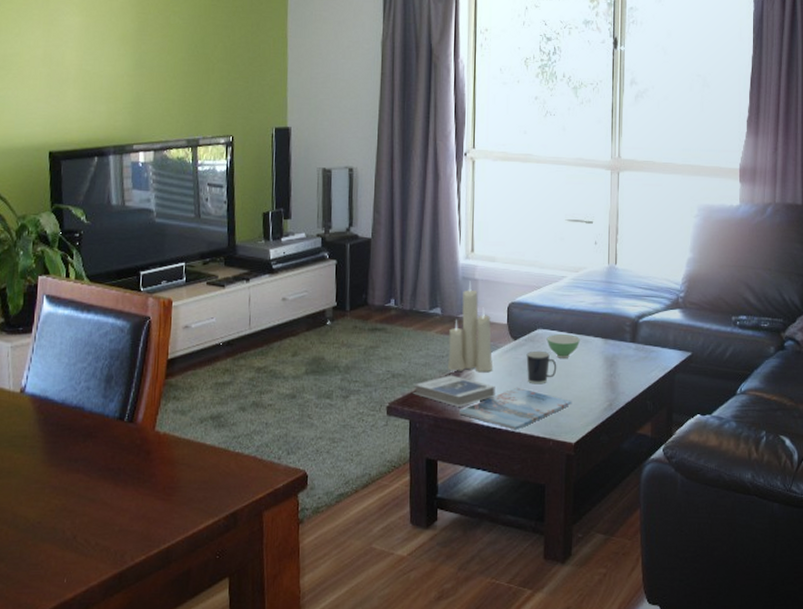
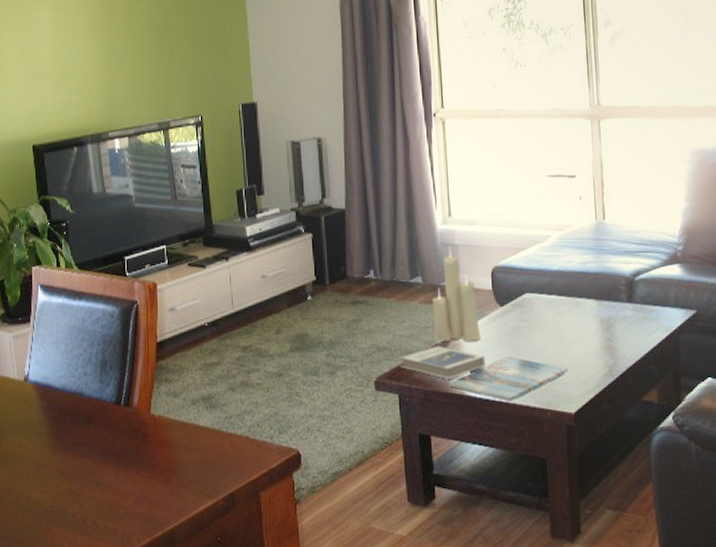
mug: present [526,350,557,384] -> none [515,316,549,352]
bowl: present [546,334,581,358] -> none [535,297,573,323]

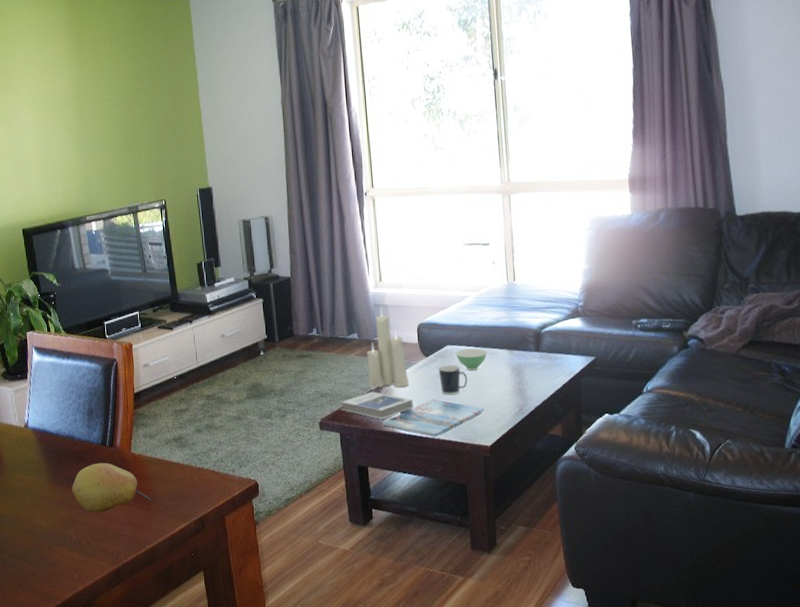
fruit: none [77,425,173,486] -> present [71,462,152,513]
mug: none [515,316,549,352] -> present [438,365,468,395]
bowl: none [535,297,573,323] -> present [455,348,488,371]

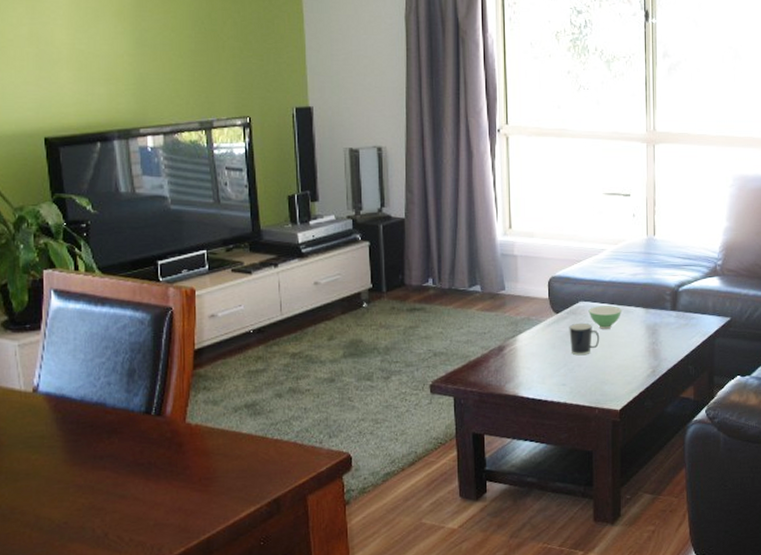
fruit: present [71,462,152,513] -> none [98,435,211,498]
hardback book: present [340,391,414,419] -> none [456,351,539,382]
candle: present [367,307,410,388] -> none [489,257,537,347]
magazine: present [382,398,485,437] -> none [503,359,616,401]

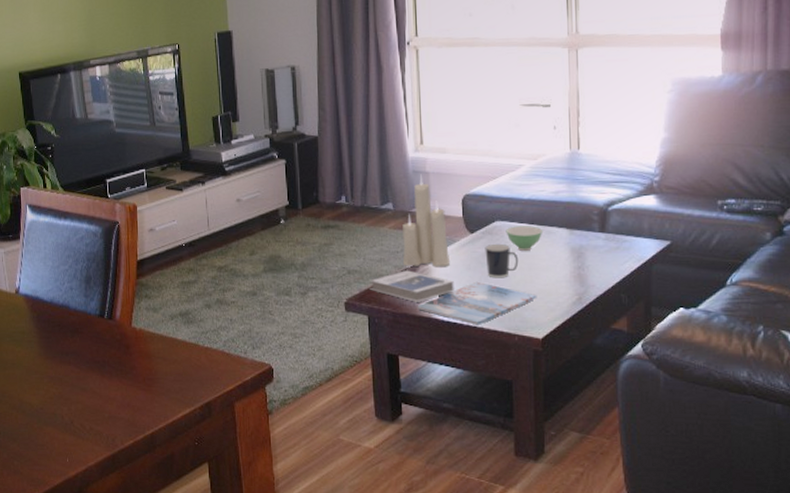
hardback book: none [456,351,539,382] -> present [369,270,454,302]
candle: none [489,257,537,347] -> present [402,174,451,267]
magazine: none [503,359,616,401] -> present [417,281,537,325]

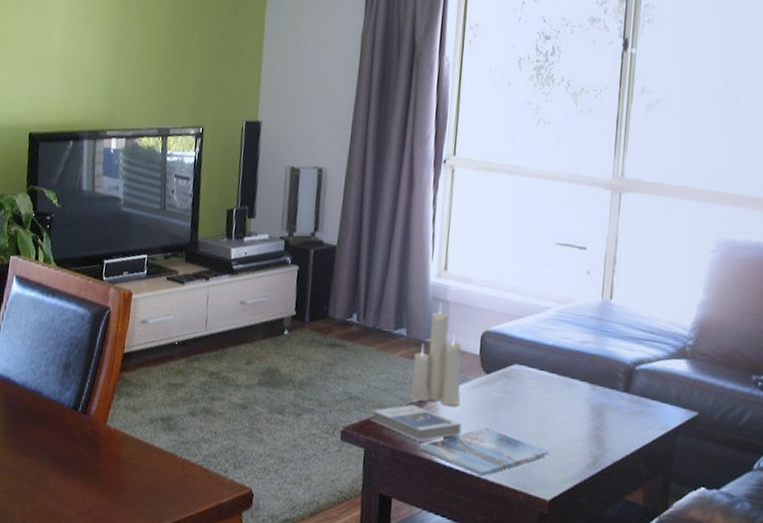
mug: present [485,243,519,278] -> none [498,388,534,428]
bowl: present [506,226,544,251] -> none [523,372,564,402]

